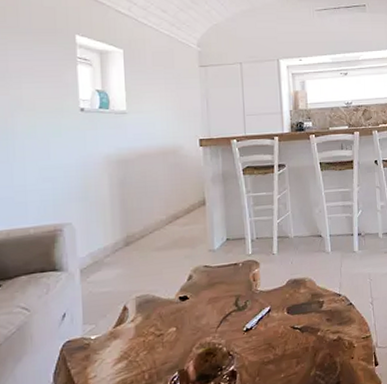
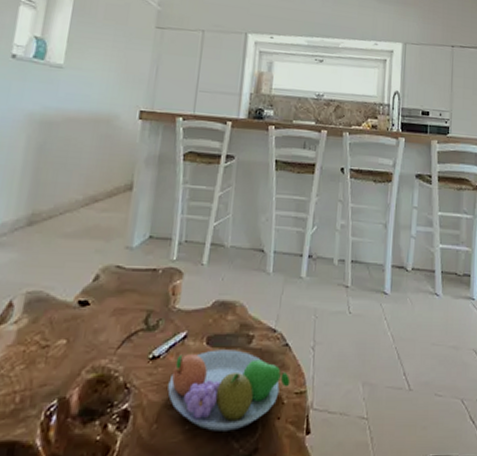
fruit bowl: none [262,313,358,375] -> present [167,349,291,431]

